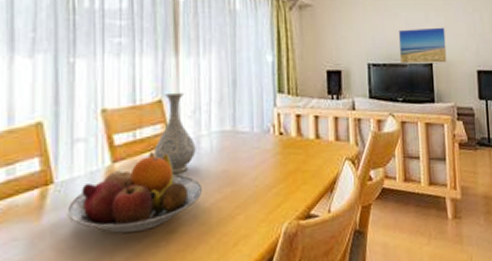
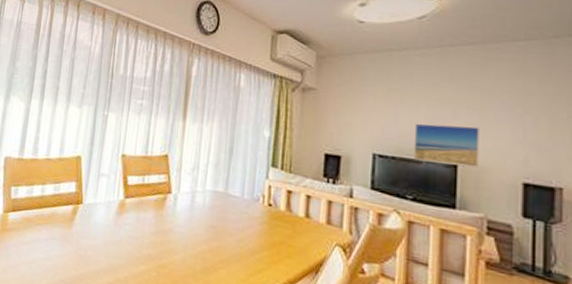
fruit bowl: present [67,151,202,234] -> none [88,195,192,260]
vase: present [154,92,196,174] -> none [156,150,191,219]

